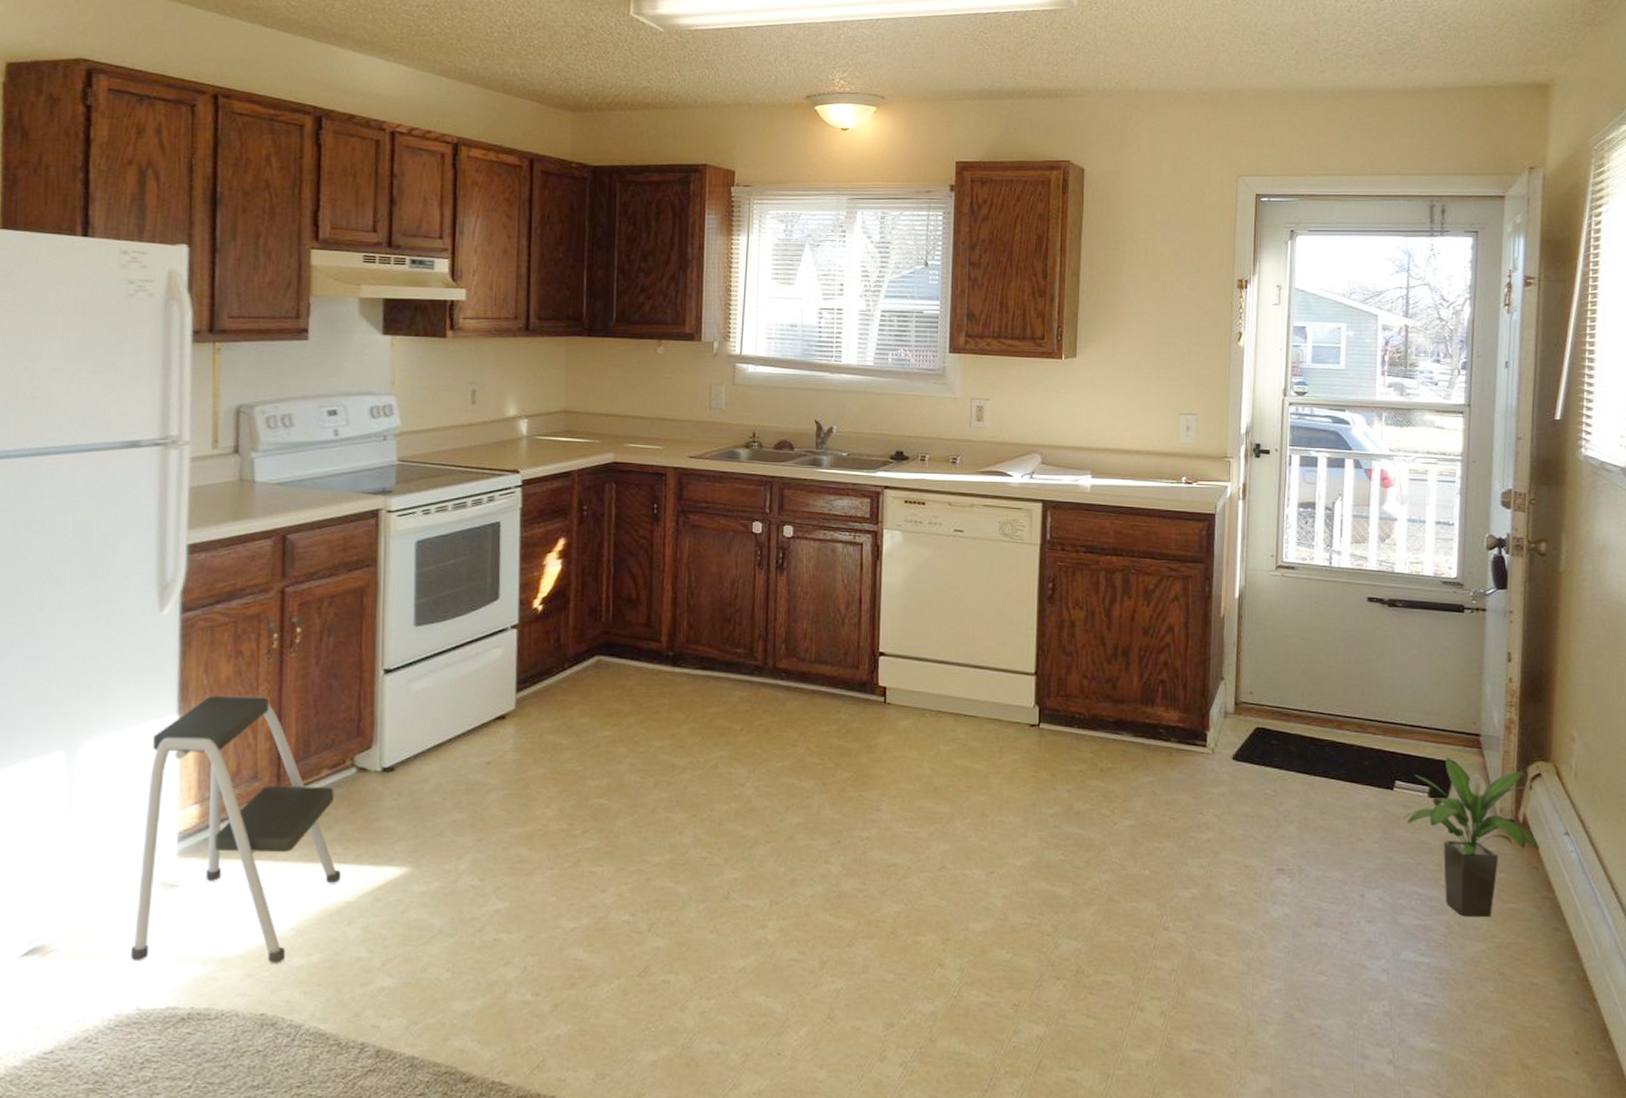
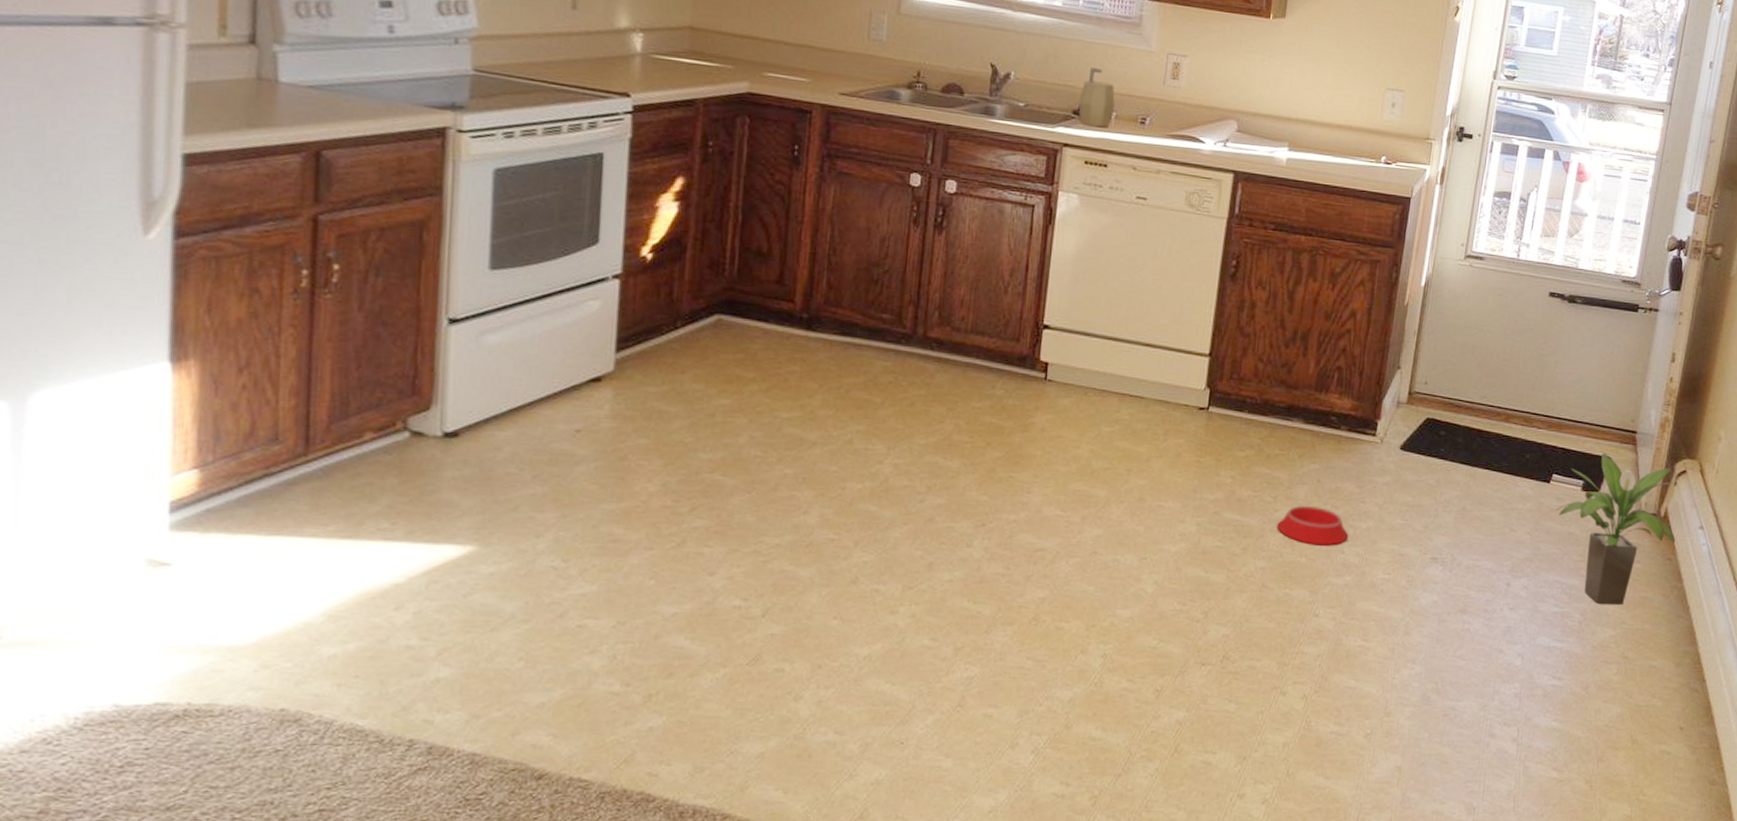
step stool: present [131,696,341,963] -> none [105,341,387,653]
soap dispenser: none [895,417,927,470] -> present [1078,68,1115,128]
pet bowl: none [1117,817,1190,858] -> present [1277,505,1349,546]

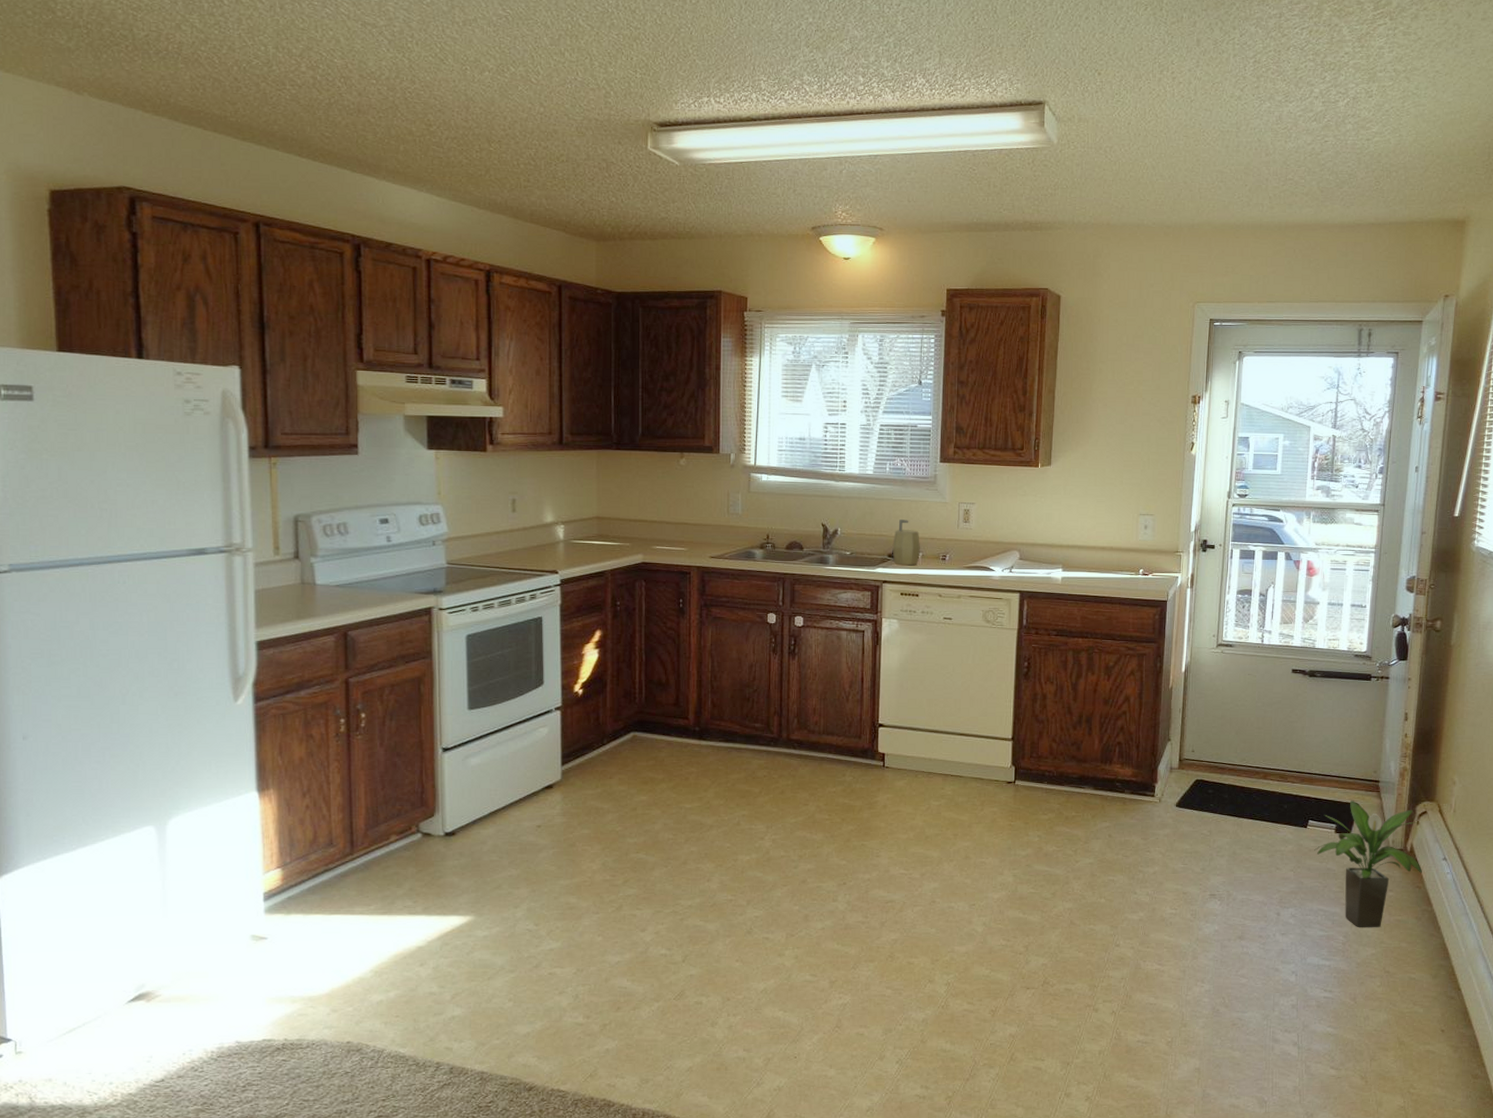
pet bowl: present [1277,505,1349,546] -> none [1079,856,1139,888]

